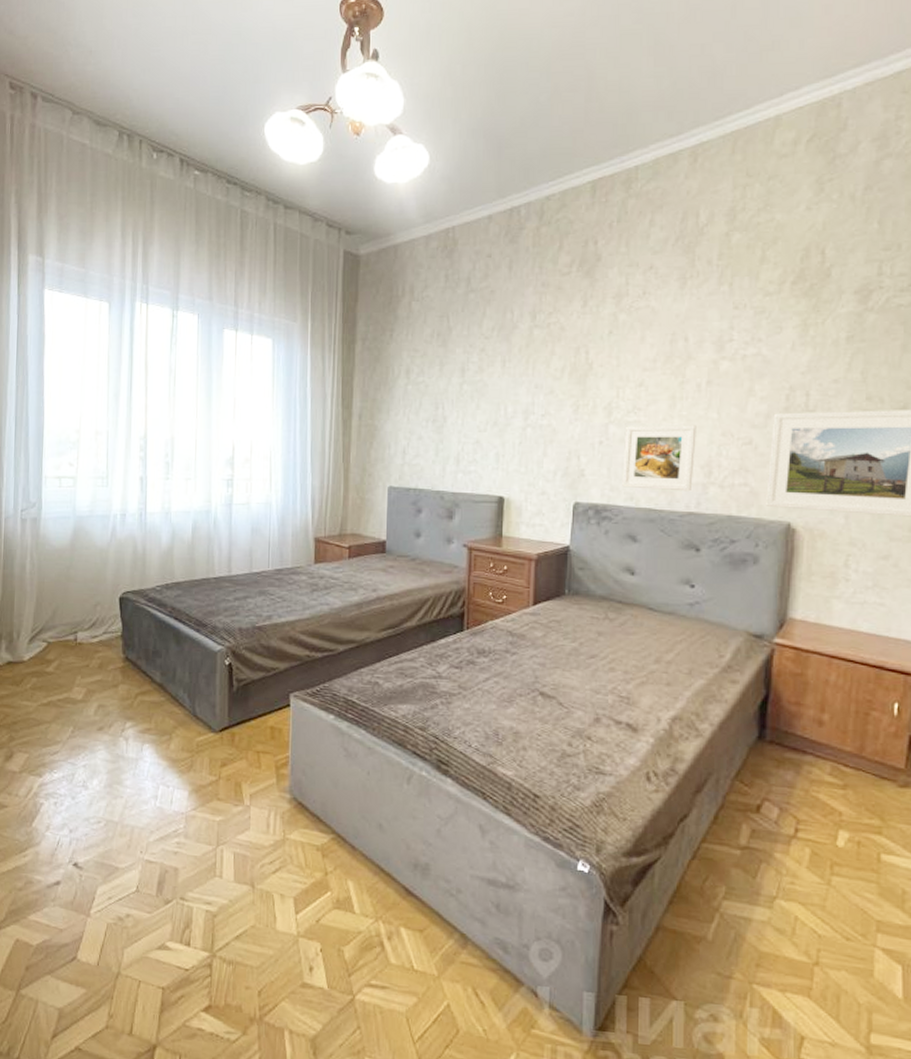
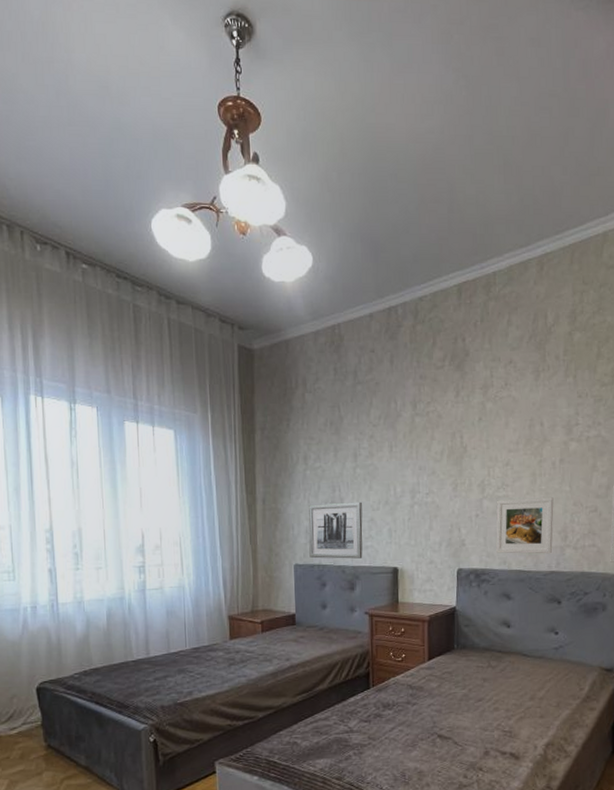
wall art: none [405,421,467,484] -> present [308,501,363,559]

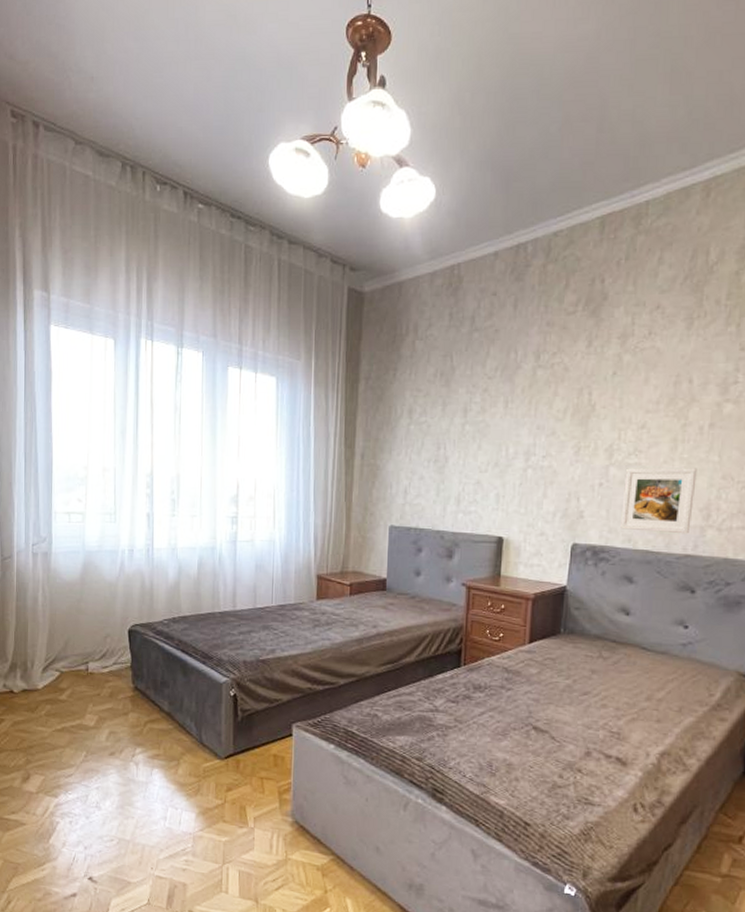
wall art: present [308,501,363,559] -> none [406,461,469,524]

